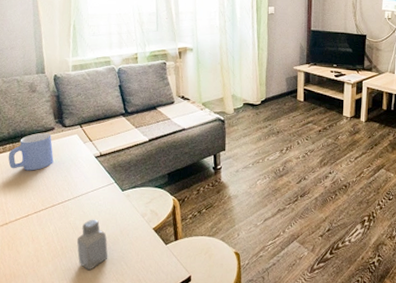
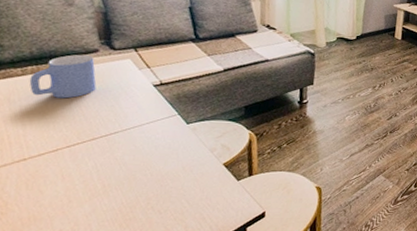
saltshaker: present [76,219,108,271] -> none [124,154,166,210]

